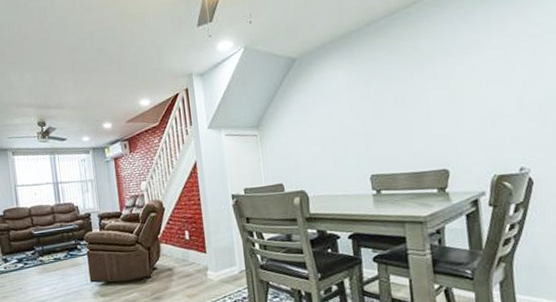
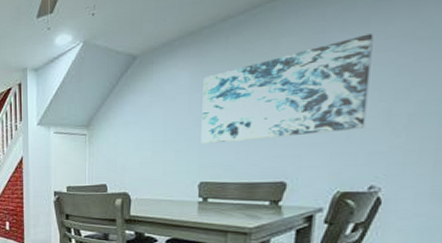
wall art: none [359,33,505,138] -> present [201,33,374,144]

